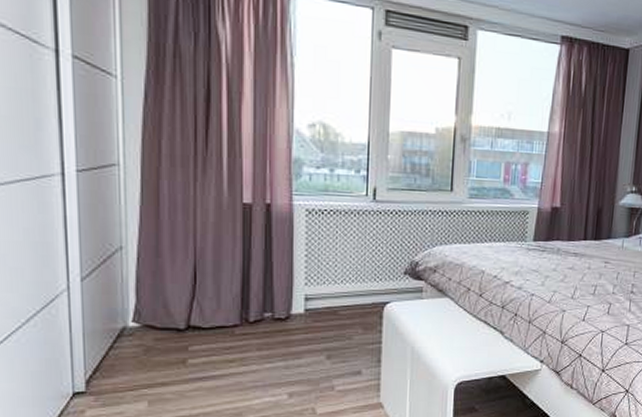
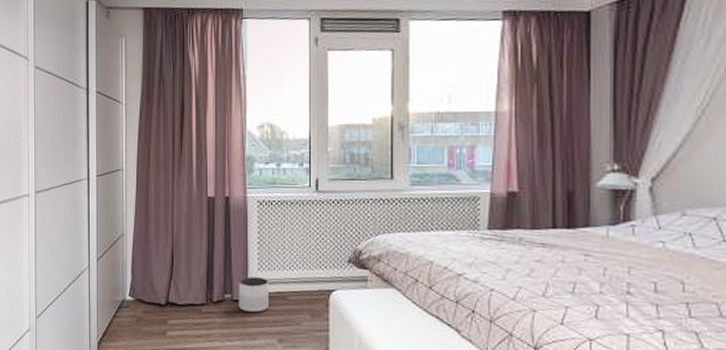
planter: none [281,293,317,331] -> present [238,277,268,314]

